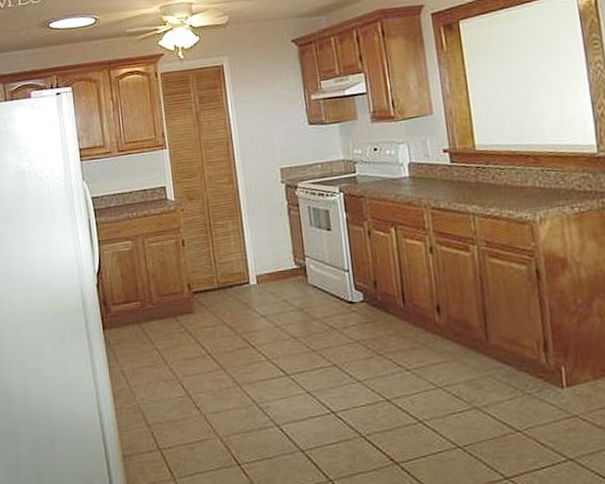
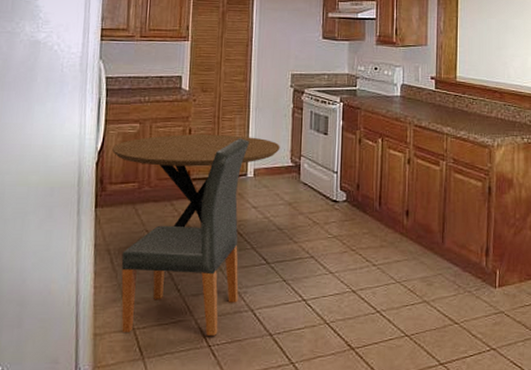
dining table: none [110,241,281,344] -> present [112,134,280,228]
dining chair: none [136,244,261,454] -> present [121,138,250,336]

